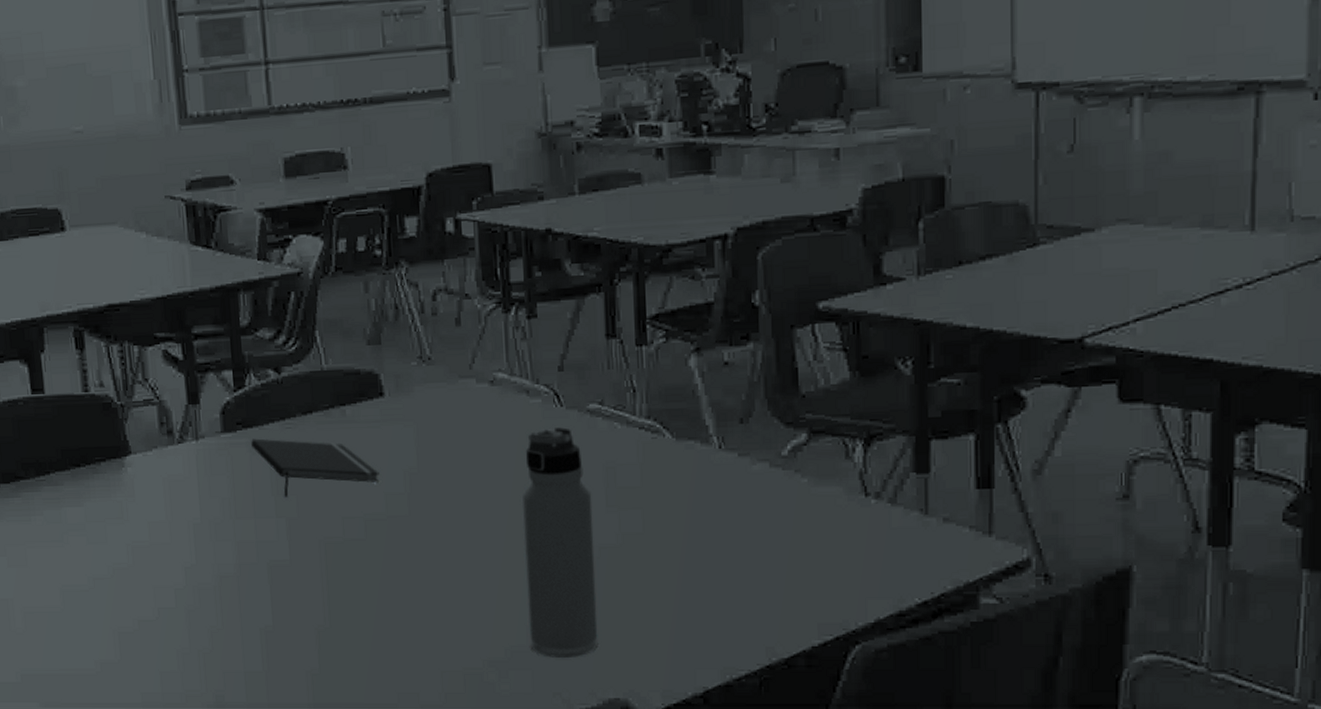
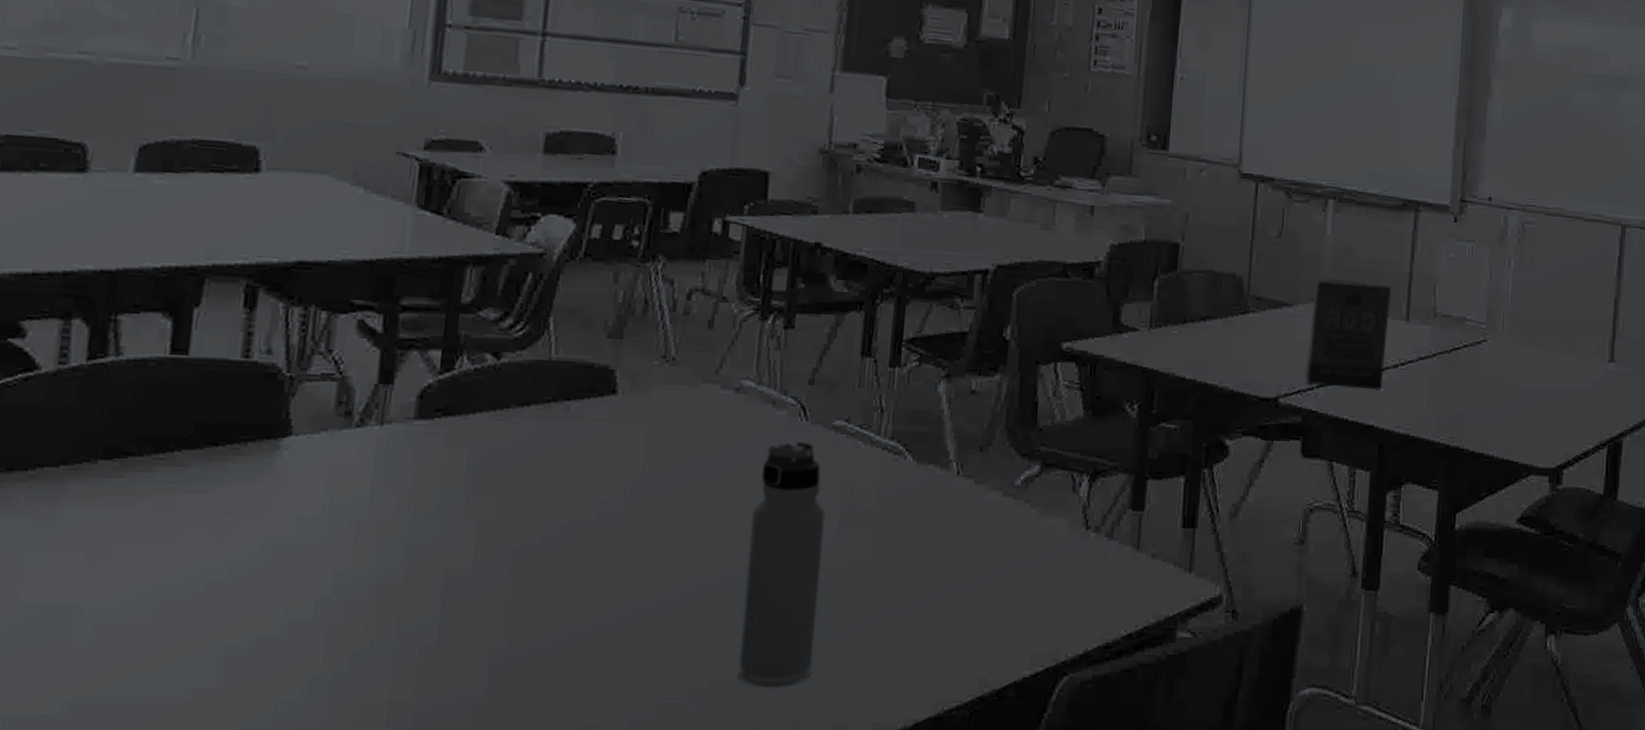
notepad: present [251,438,379,497] -> none [449,428,598,497]
product box: none [1116,188,1229,320] -> present [1304,277,1392,390]

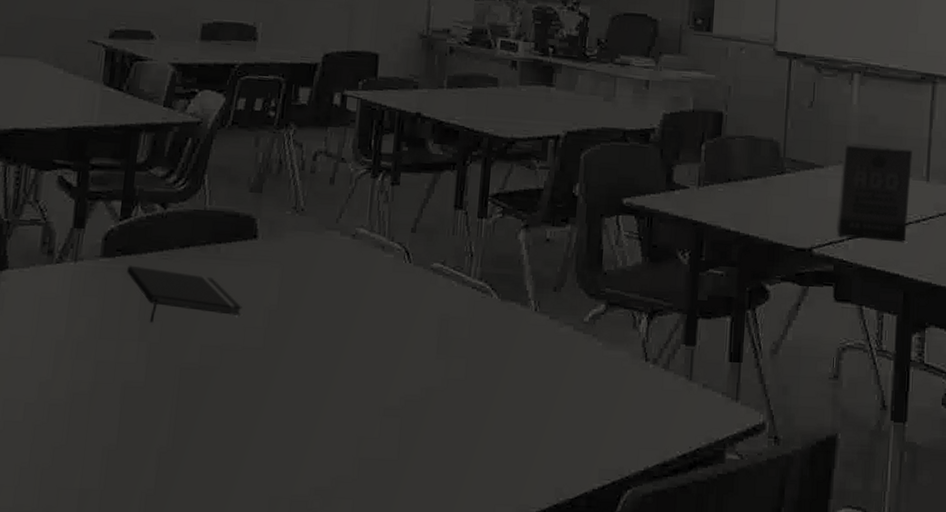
notepad: none [449,428,598,497] -> present [127,265,242,323]
thermos bottle: present [738,442,826,687] -> none [354,281,426,490]

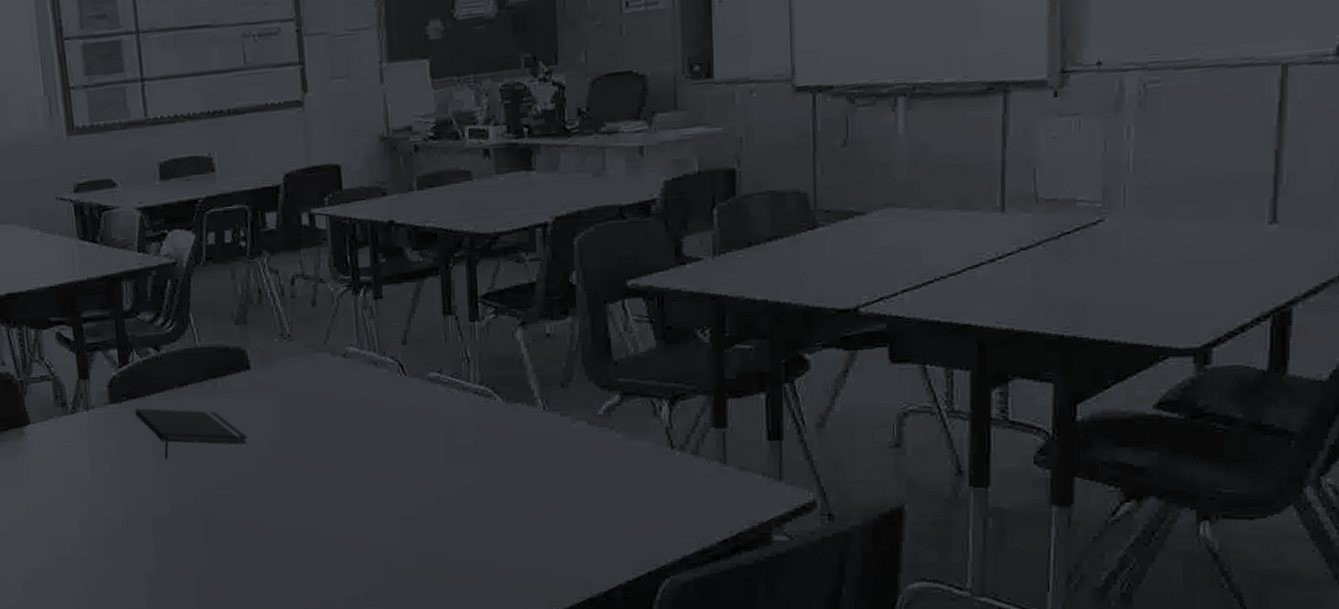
product box: present [835,142,913,243] -> none [886,175,982,291]

